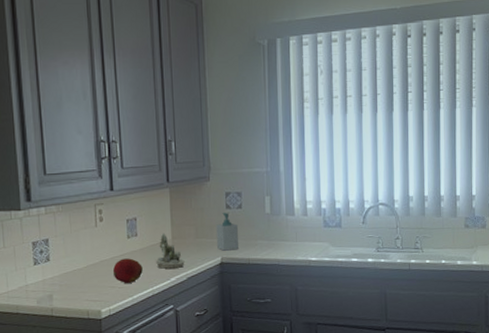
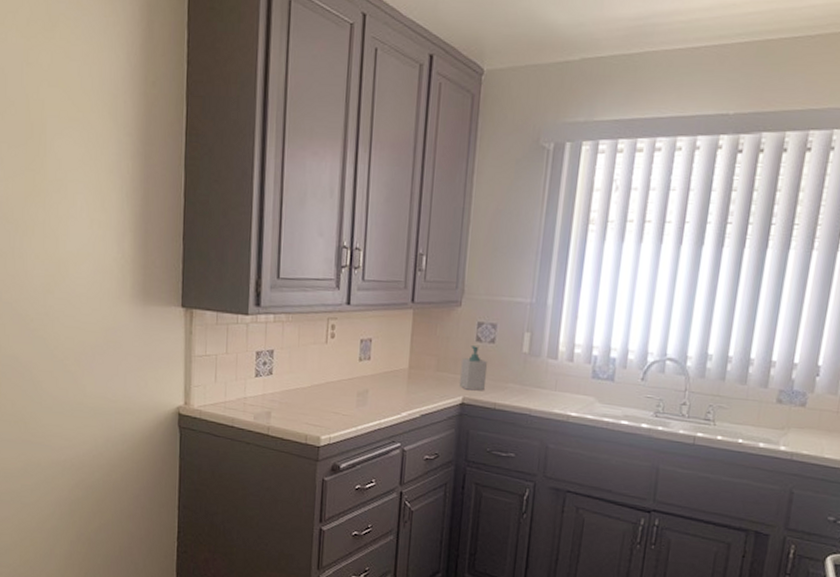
fruit: present [113,258,143,284] -> none [339,383,372,412]
succulent planter: present [156,233,185,269] -> none [387,360,420,402]

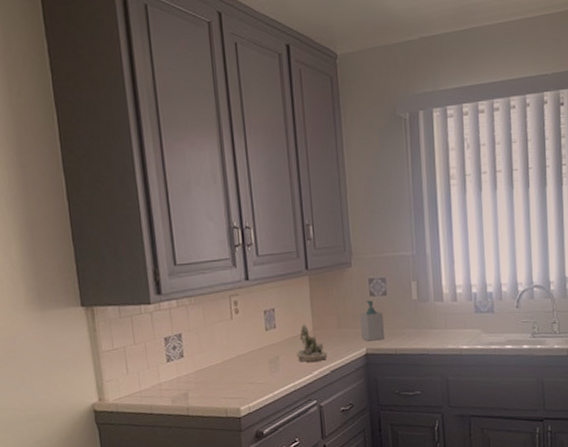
succulent planter: none [387,360,420,402] -> present [297,324,328,362]

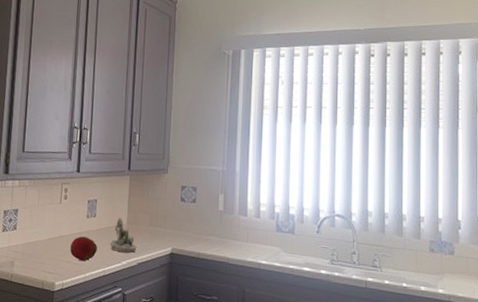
fruit: none [252,352,283,380] -> present [70,236,97,261]
soap bottle: present [360,300,386,341] -> none [169,205,191,243]

